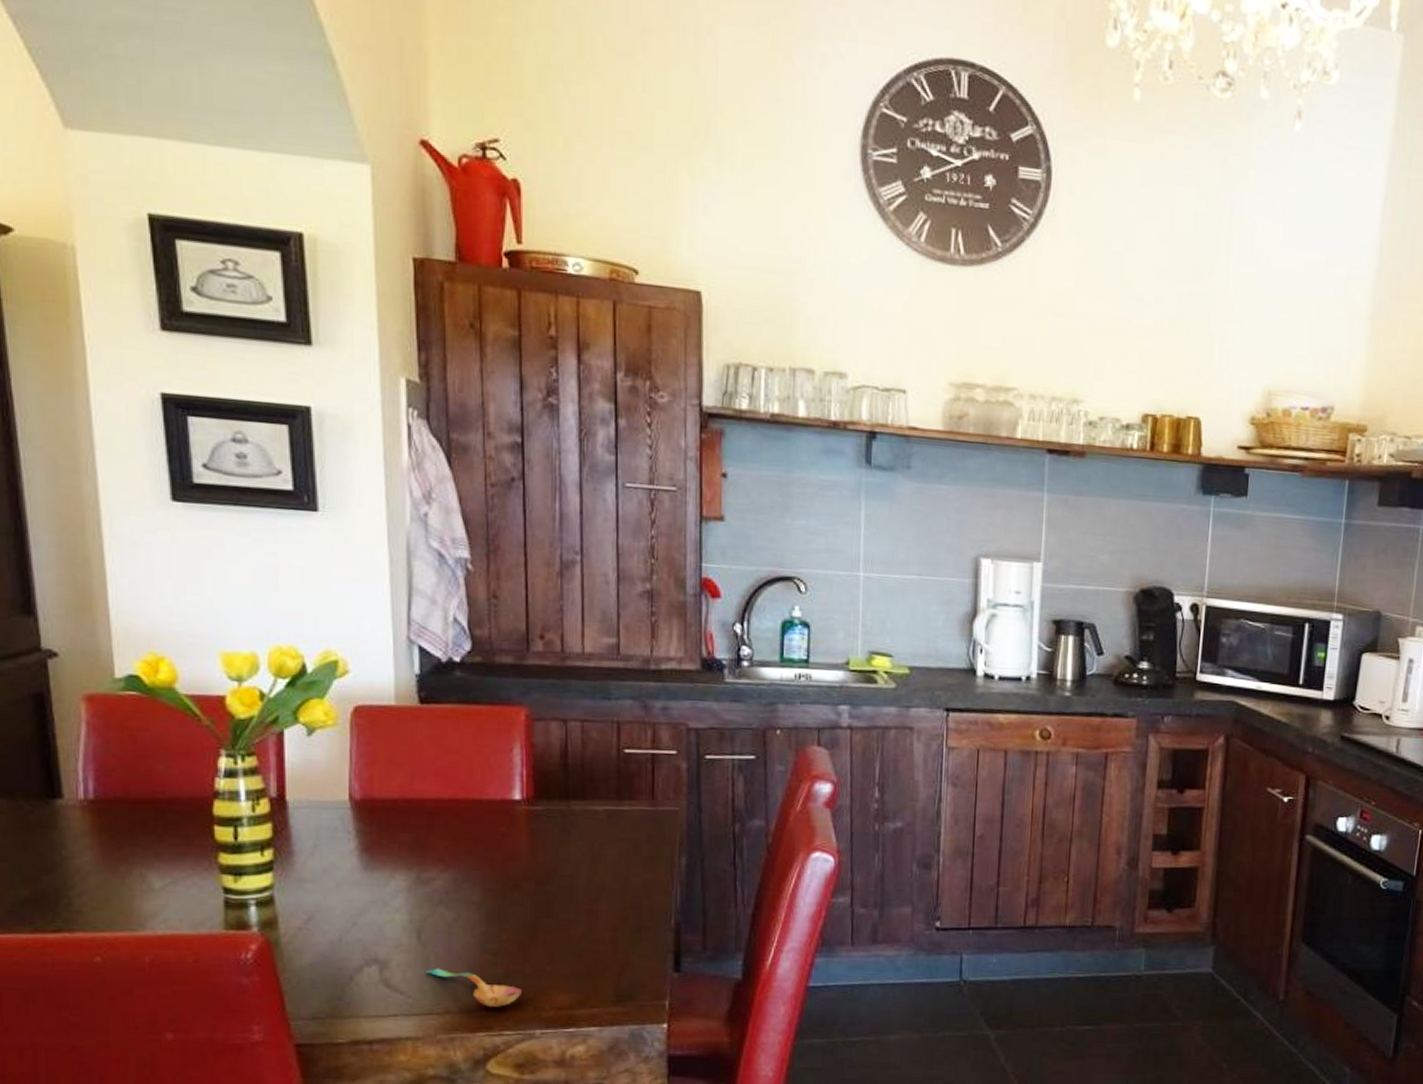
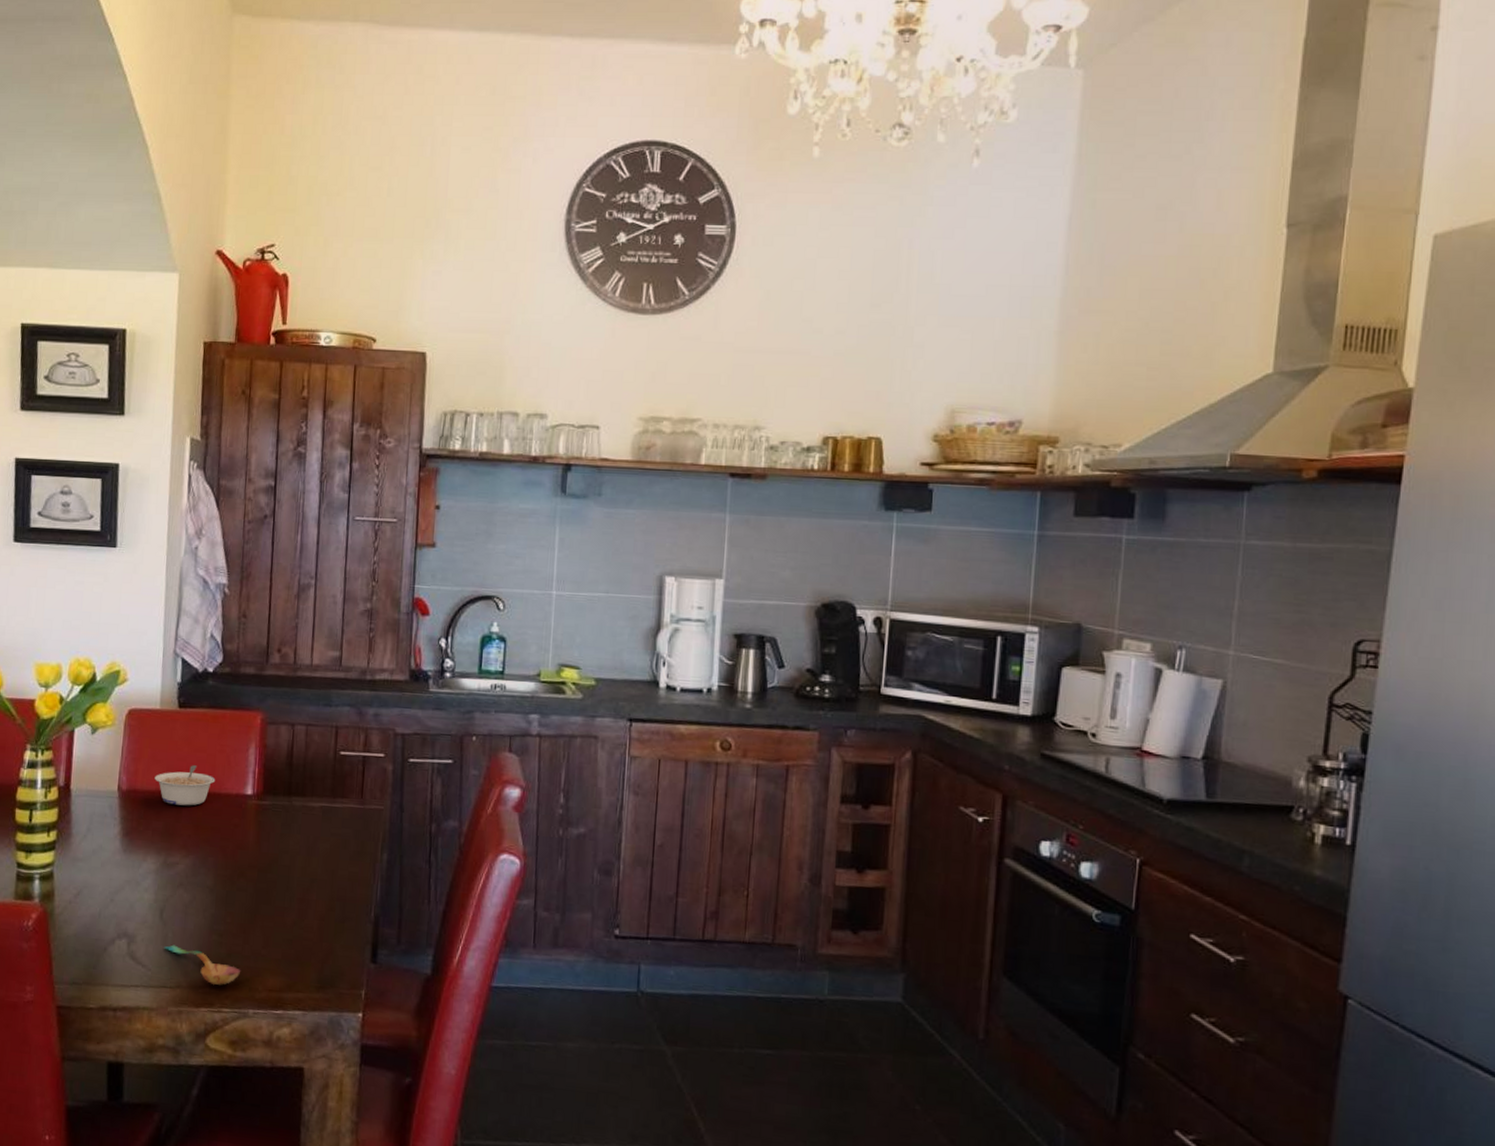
legume: none [396,769,474,815] -> present [155,765,216,806]

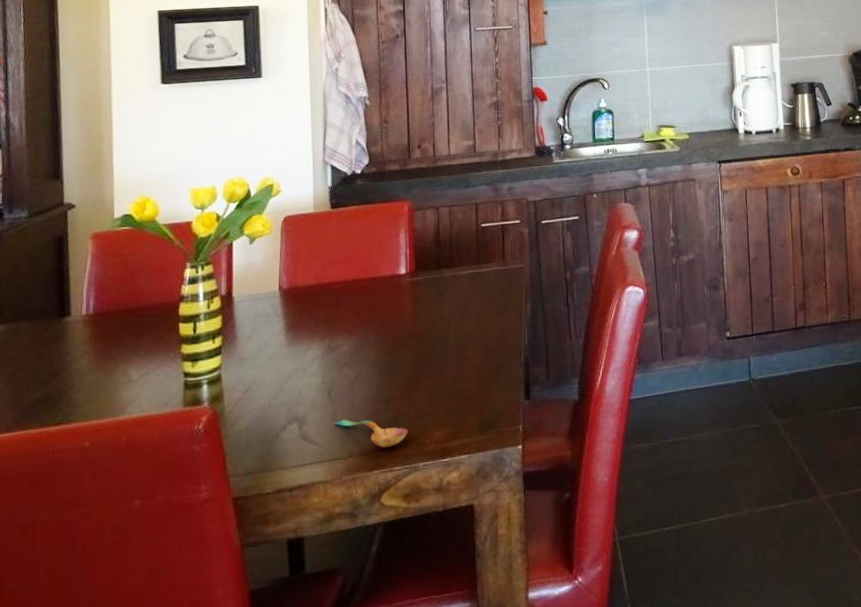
legume: present [155,765,216,806] -> none [313,256,371,295]

